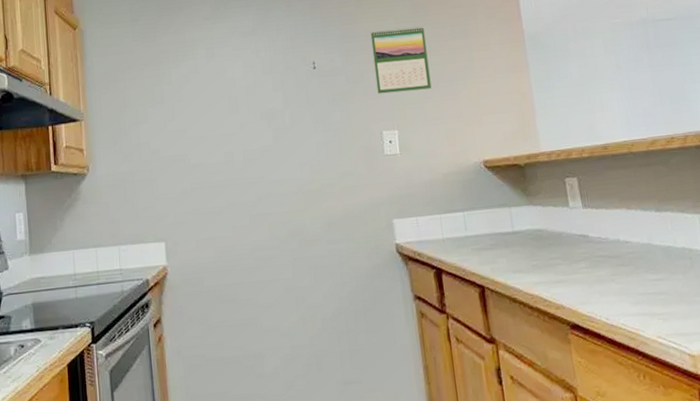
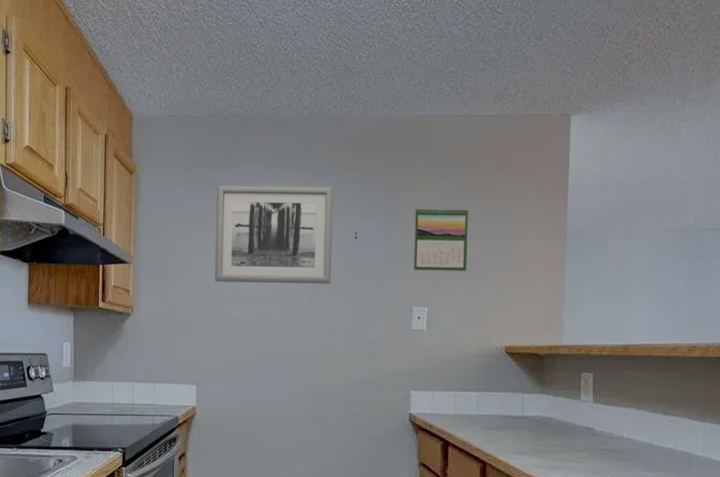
wall art: none [165,19,295,130] -> present [214,185,334,284]

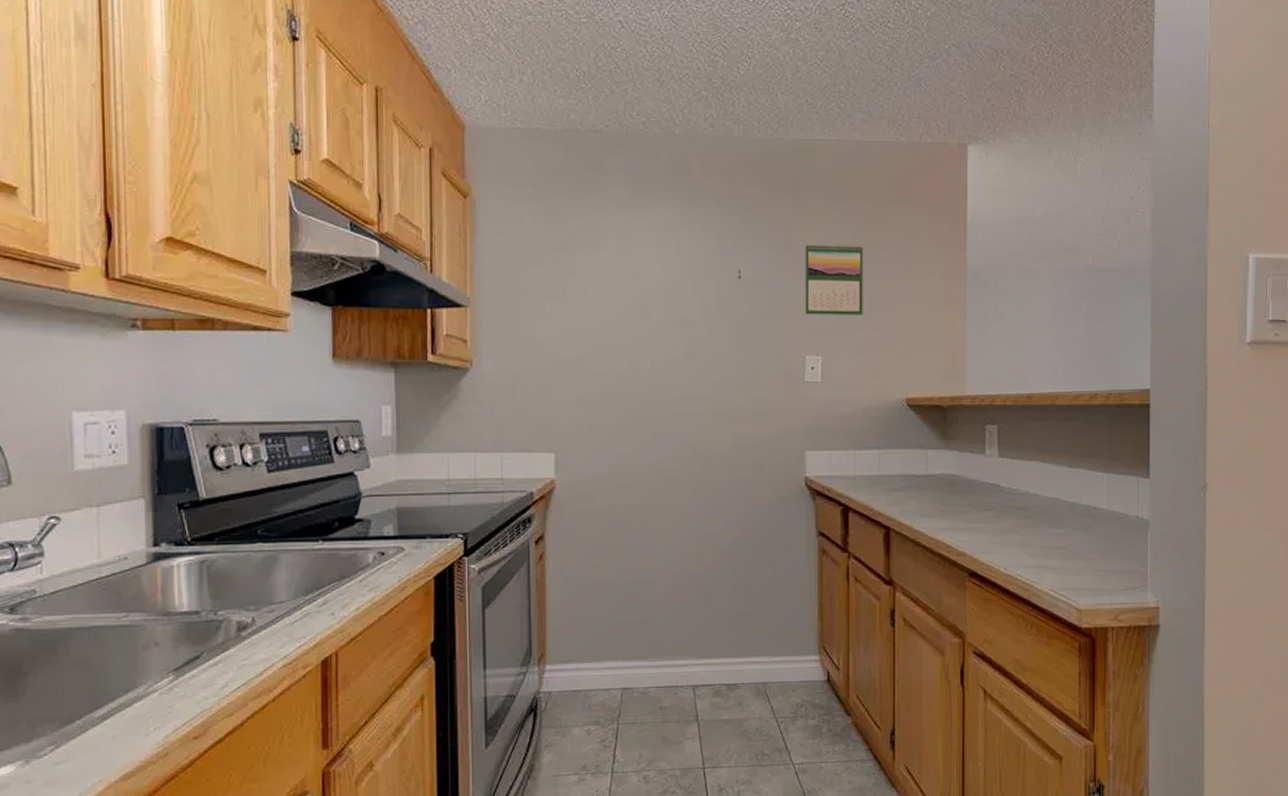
wall art: present [214,185,334,284] -> none [572,213,713,331]

